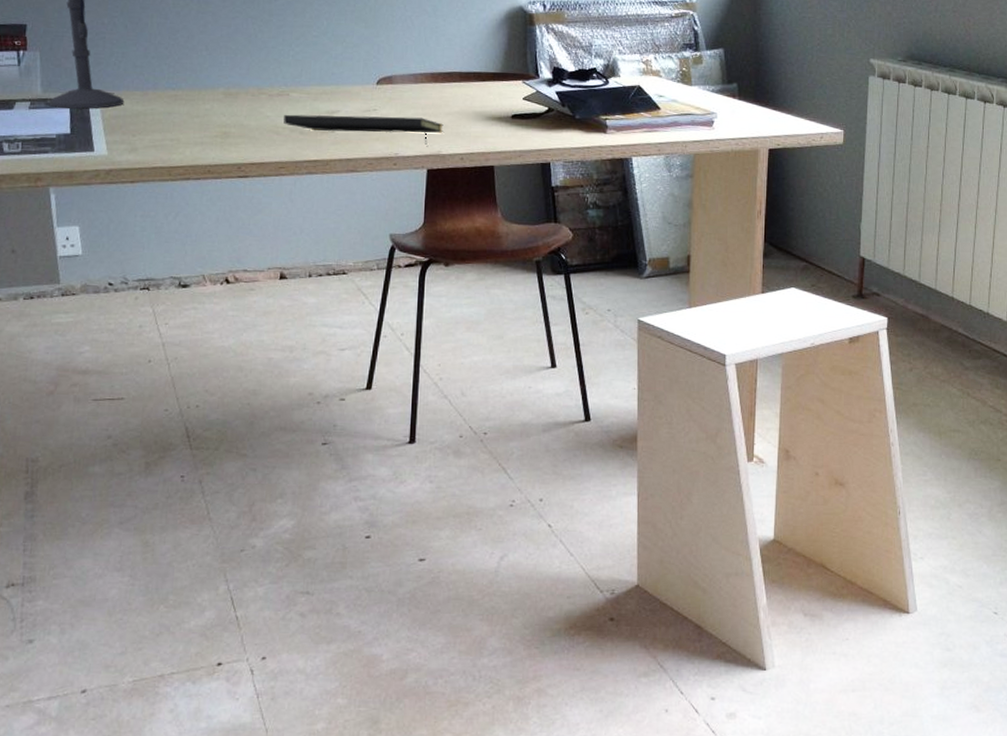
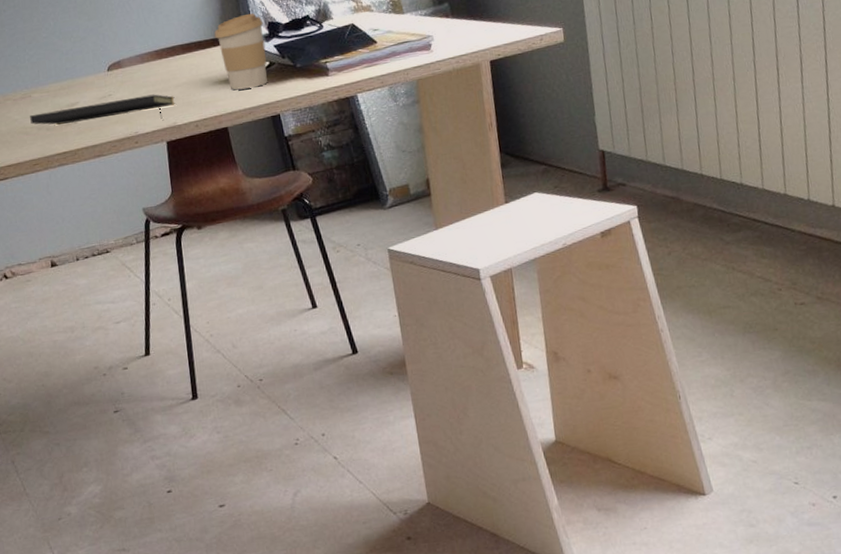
coffee cup: none [496,54,549,131] -> present [214,13,267,90]

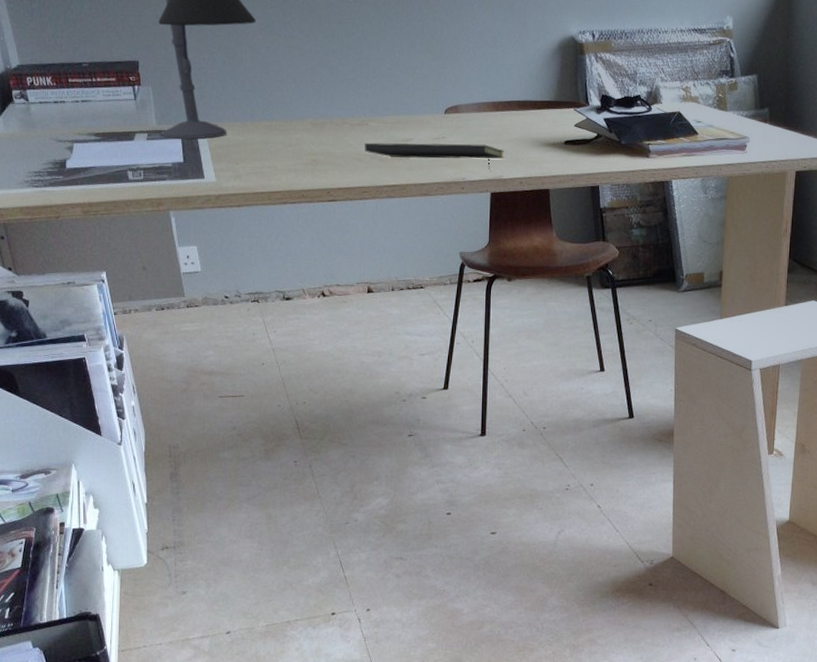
coffee cup: present [214,13,267,90] -> none [550,82,598,156]

